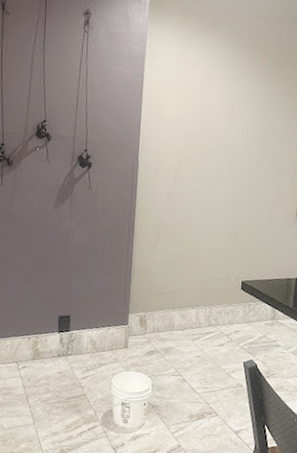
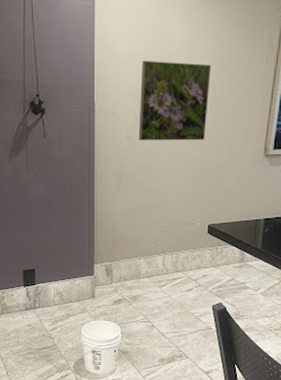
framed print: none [178,124,249,201] -> present [138,60,212,141]

